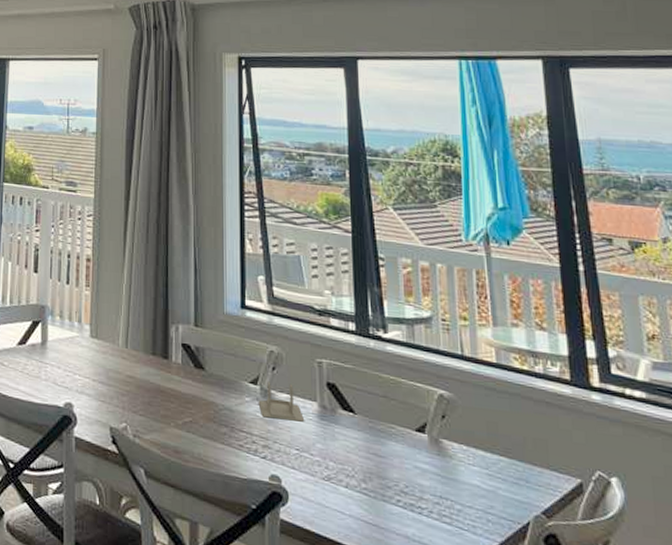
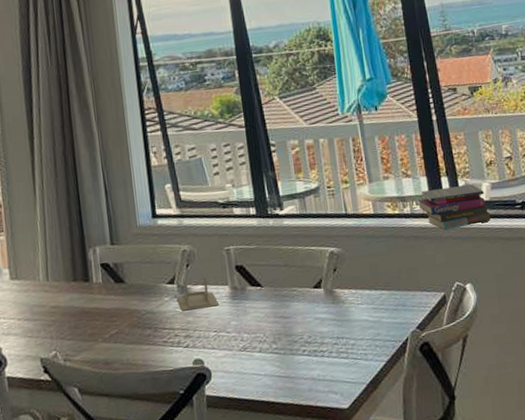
books: none [554,351,649,408] -> present [418,184,491,230]

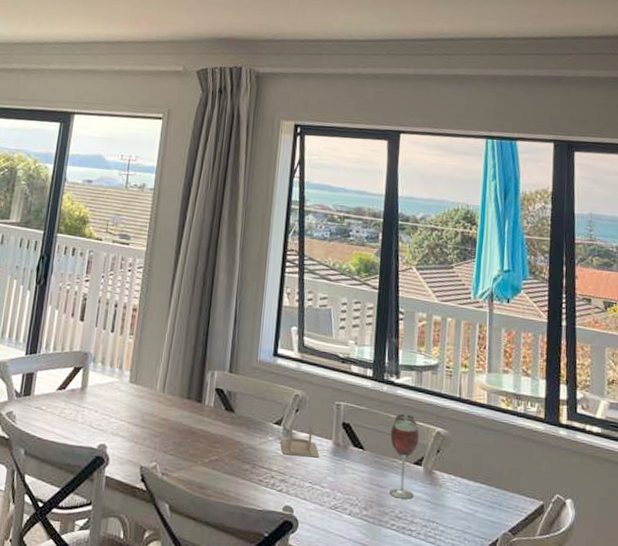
wineglass: none [284,242,319,325] -> present [389,413,419,499]
books: present [418,184,491,230] -> none [533,394,603,441]

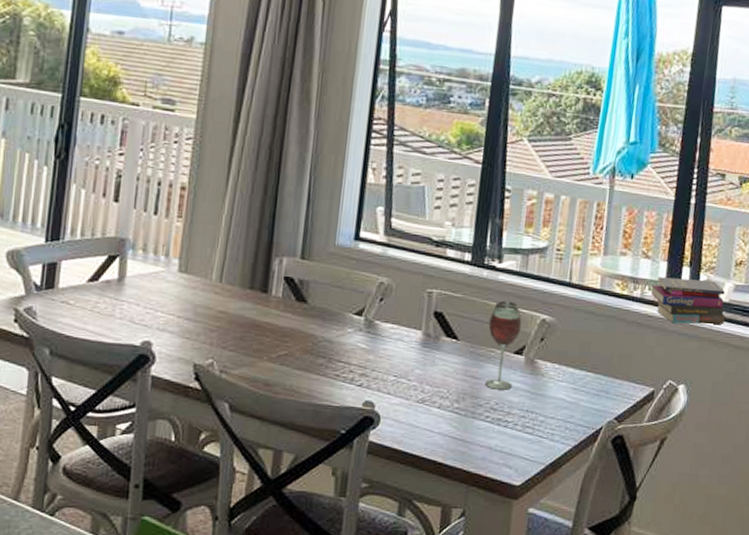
napkin holder: present [280,422,320,458] -> none [360,312,407,350]
books: none [533,394,603,441] -> present [650,277,725,325]

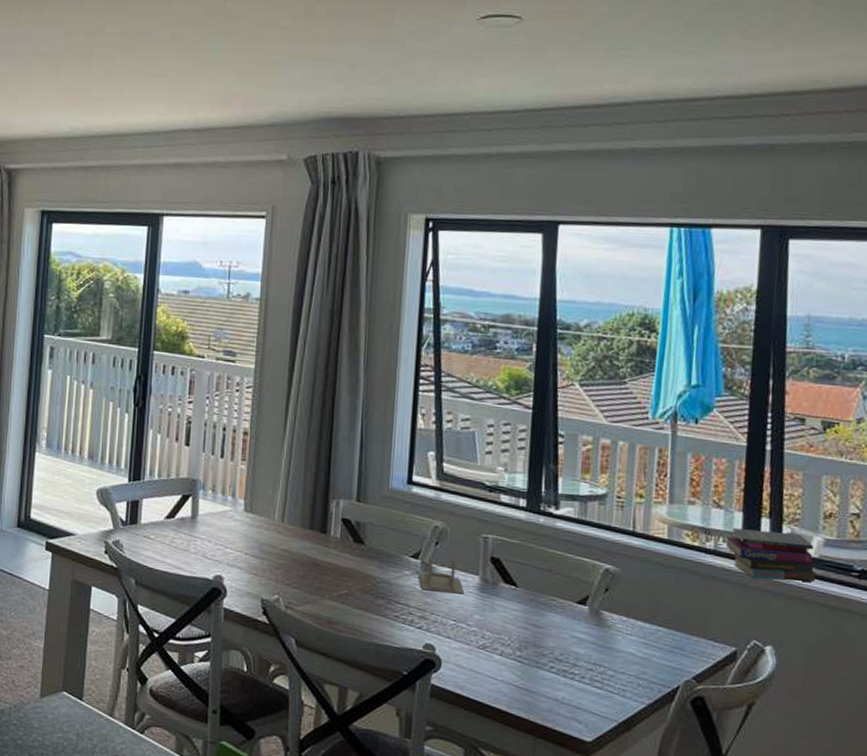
napkin holder: none [360,312,407,350] -> present [418,555,465,595]
wineglass: present [485,300,522,390] -> none [548,548,584,641]

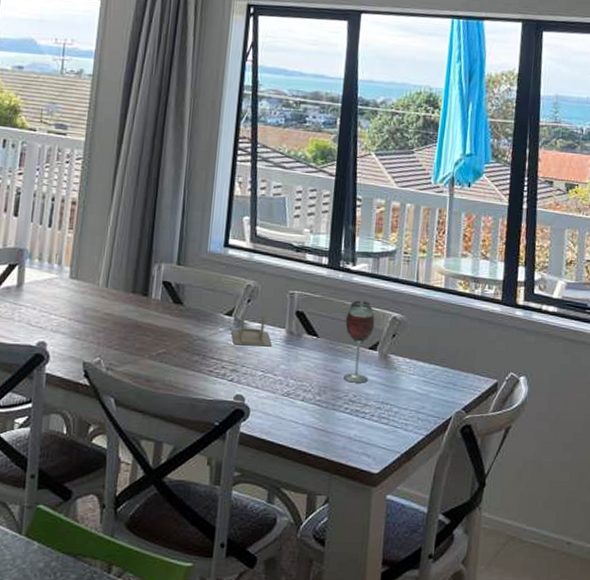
wineglass: none [548,548,584,641] -> present [344,300,375,383]
books: present [725,528,816,582] -> none [490,276,559,320]

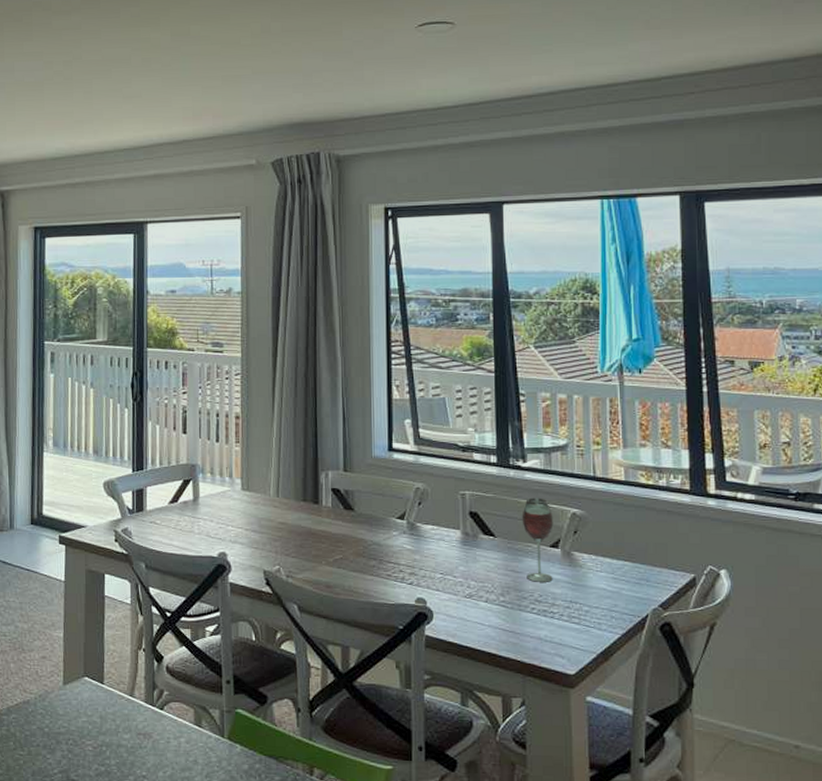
napkin holder: present [231,312,273,347] -> none [405,515,449,549]

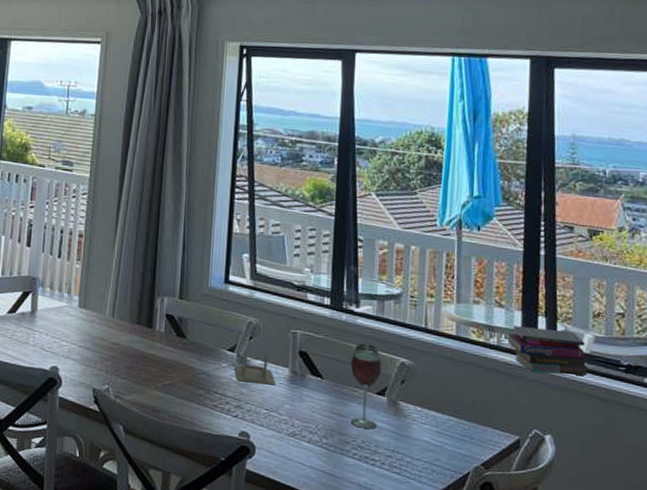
napkin holder: none [405,515,449,549] -> present [234,349,276,385]
books: none [676,465,757,510] -> present [507,326,587,376]

